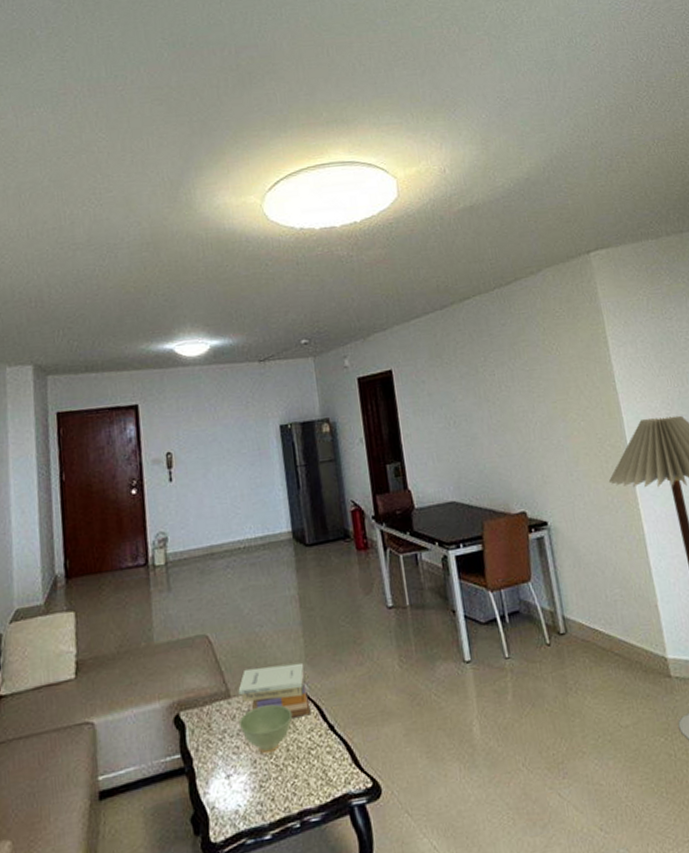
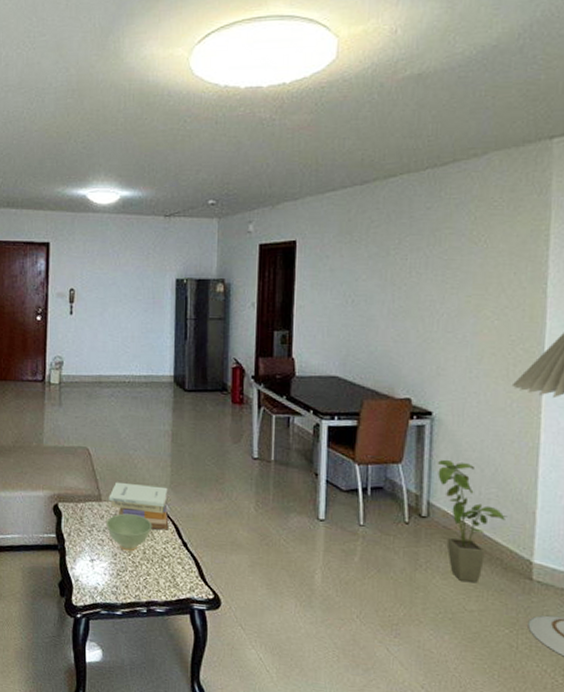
house plant: none [562,567,635,695] -> present [437,459,507,583]

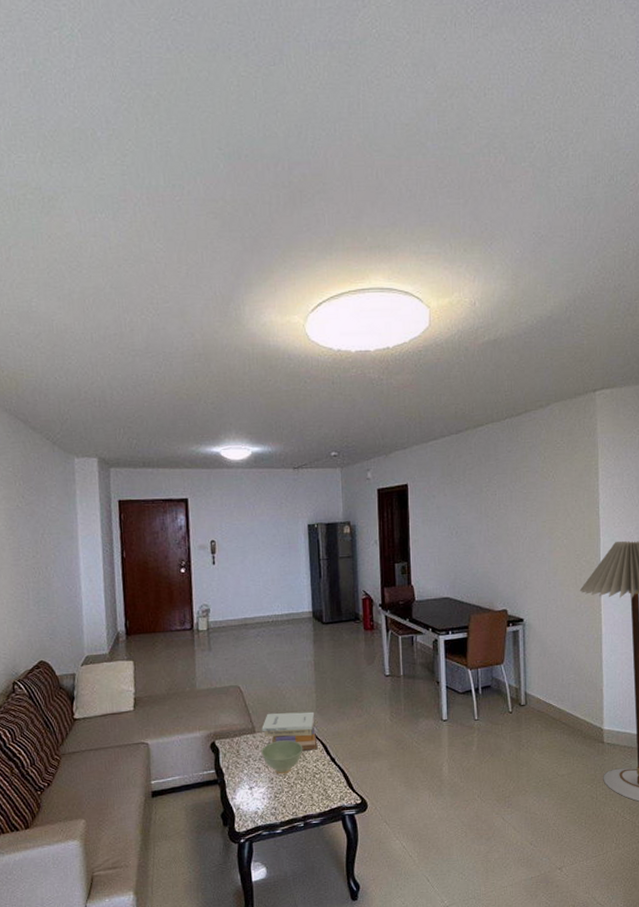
house plant: present [437,459,507,583] -> none [530,656,583,753]

